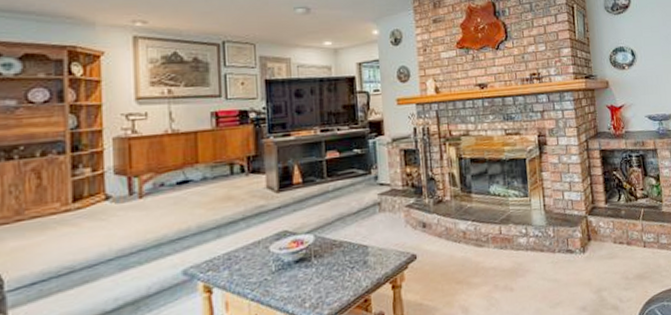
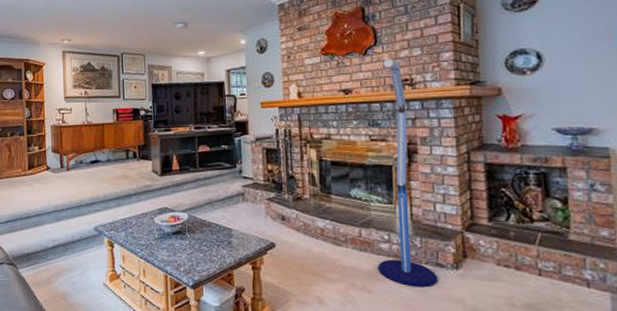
floor lamp: none [513,53,570,277] -> present [377,58,438,288]

